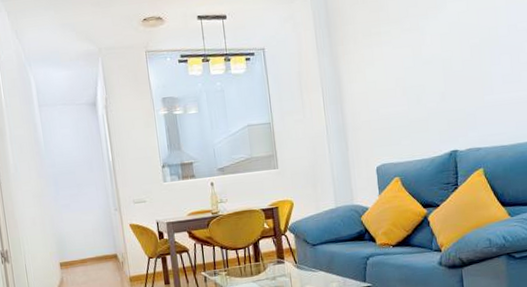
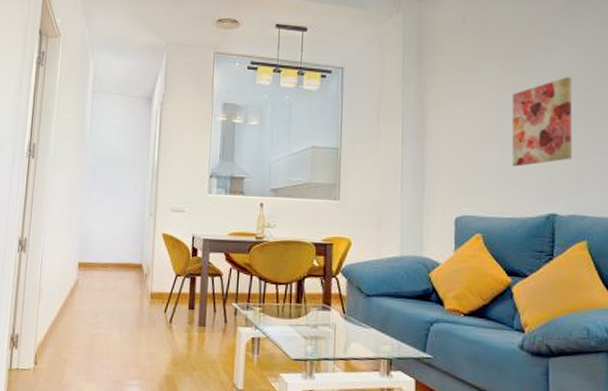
wall art: none [412,29,465,115] -> present [512,77,572,167]

